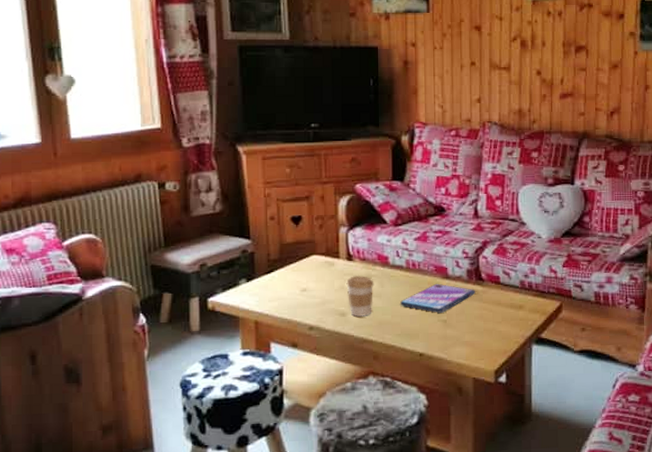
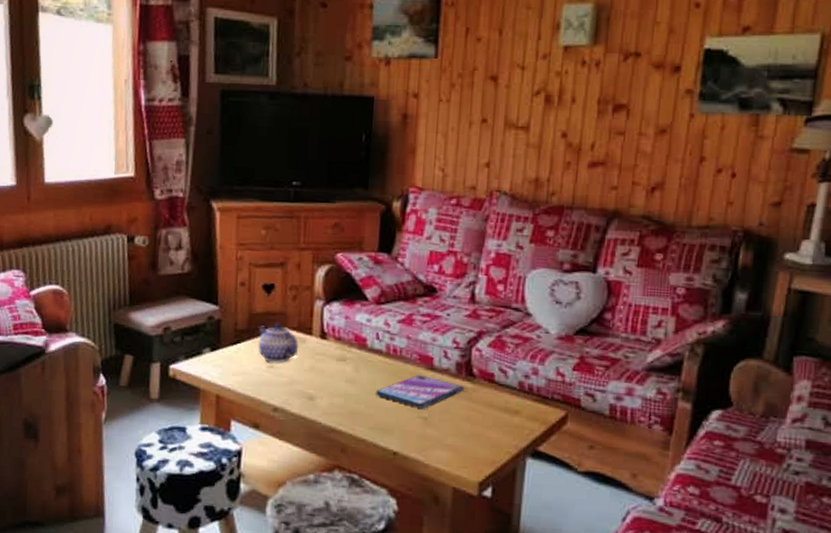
teapot: none [289,250,328,287] -> present [258,323,299,363]
coffee cup: present [346,275,374,317] -> none [317,355,349,403]

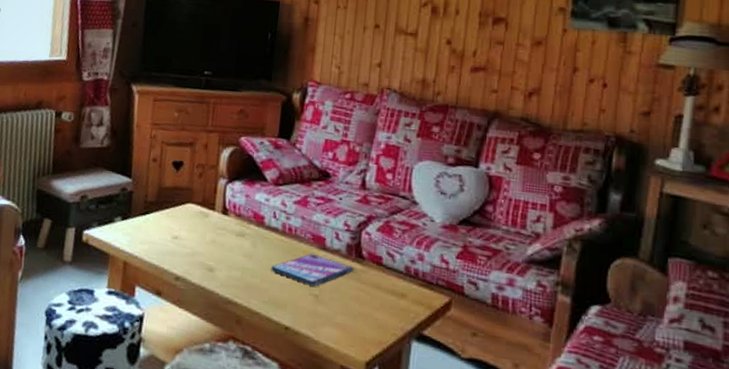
teapot: present [258,323,299,363] -> none [165,197,202,235]

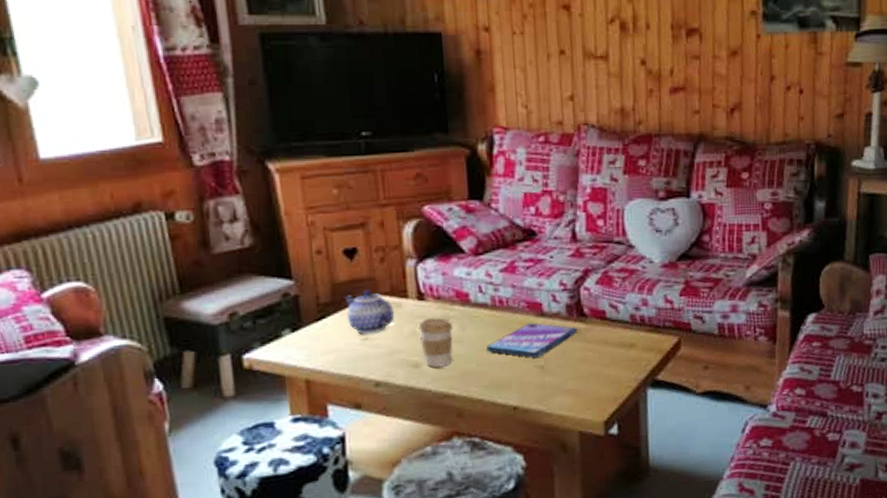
teapot: none [165,197,202,235] -> present [344,290,395,335]
coffee cup: none [218,230,247,276] -> present [418,317,454,368]

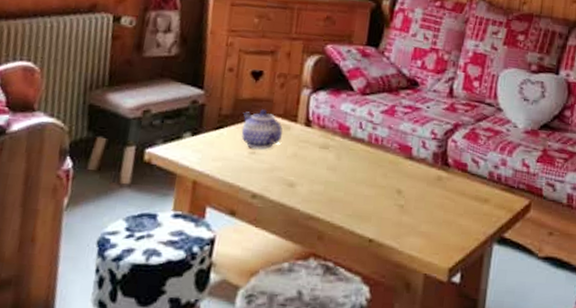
coffee cup: present [418,317,454,368] -> none [299,143,331,190]
video game case: present [486,322,578,358] -> none [356,163,440,197]

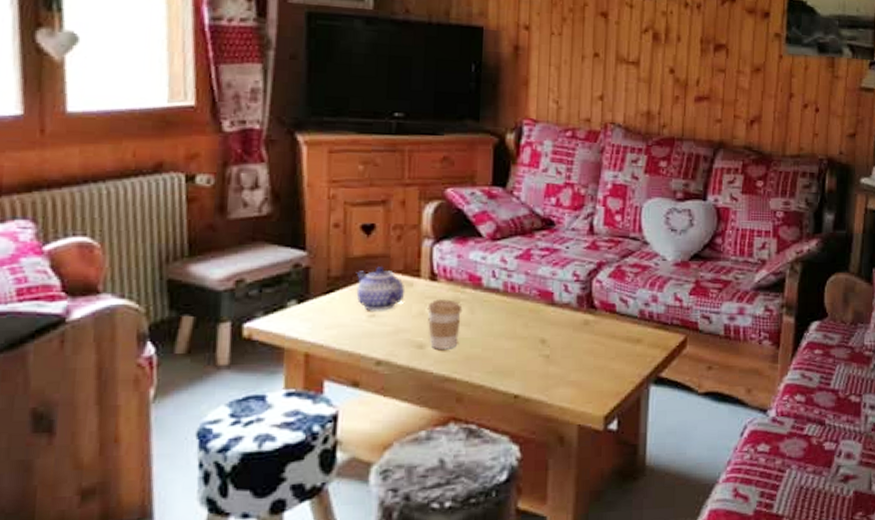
coffee cup: none [299,143,331,190] -> present [427,298,463,349]

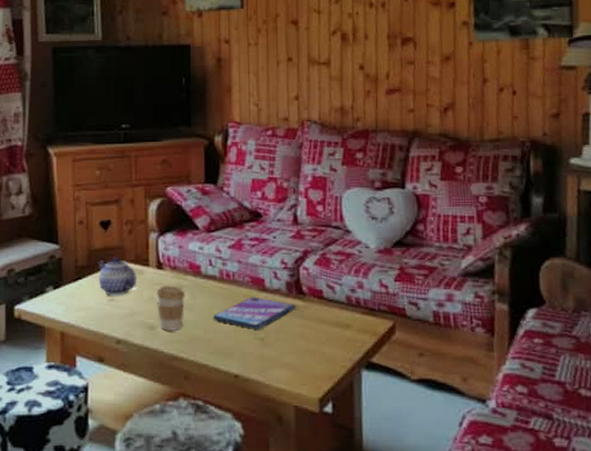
video game case: none [493,310,587,346] -> present [213,296,296,330]

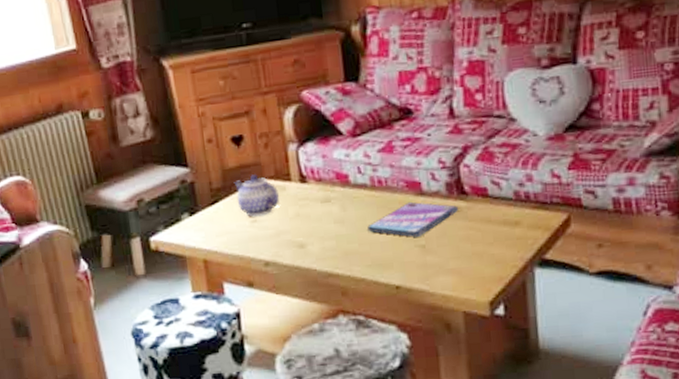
coffee cup: present [156,284,186,331] -> none [302,199,336,248]

